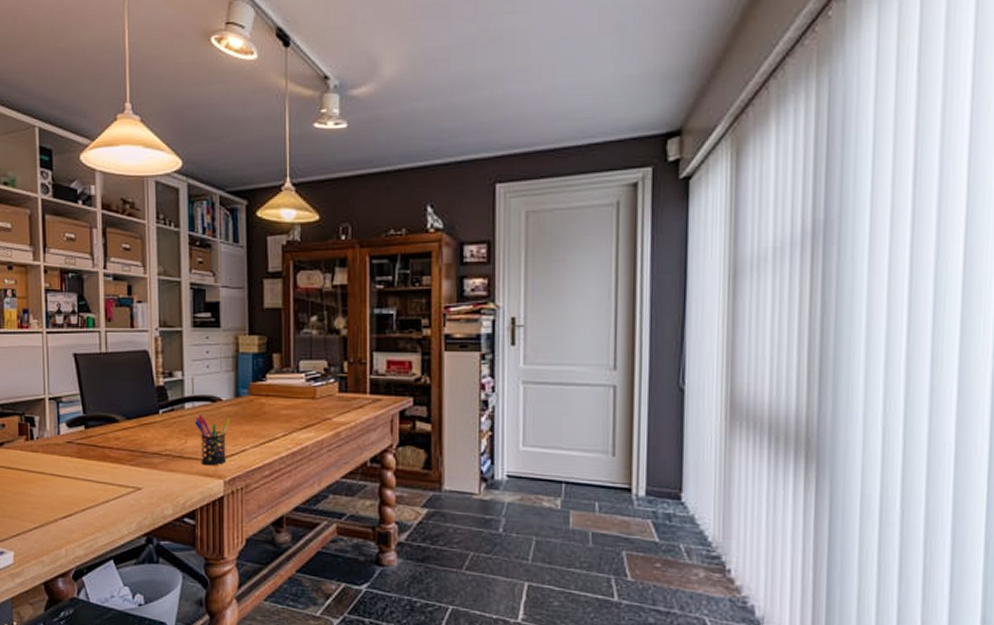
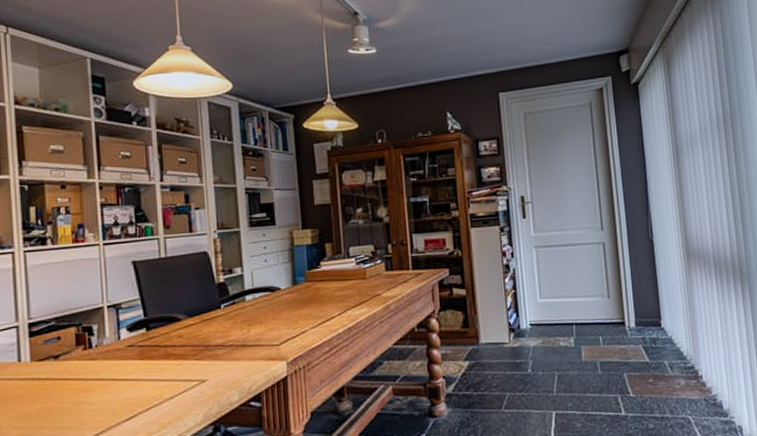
pen holder: present [194,413,231,466] -> none [255,303,291,351]

